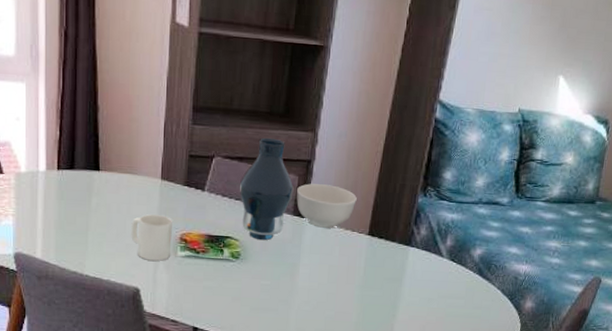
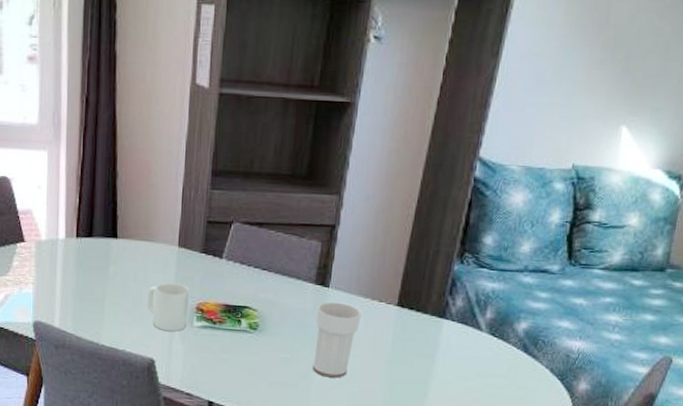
vase: present [240,137,294,240] -> none [259,201,316,310]
cup: none [291,231,336,302] -> present [312,302,361,378]
bowl: present [296,183,357,228] -> none [319,250,385,298]

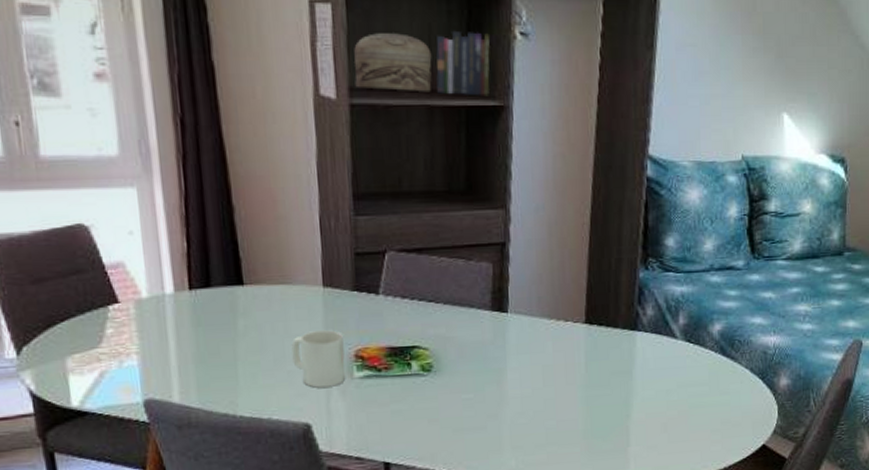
decorative box: none [225,32,294,87] -> present [354,33,432,93]
books: none [294,32,347,93] -> present [436,30,491,97]
cup: present [312,302,361,378] -> none [497,327,548,413]

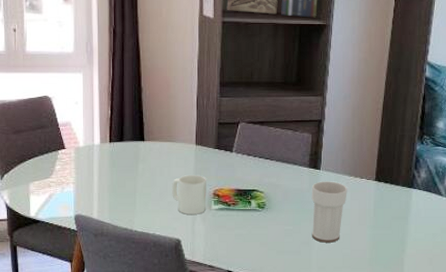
cup: none [497,327,548,413] -> present [311,181,347,243]

